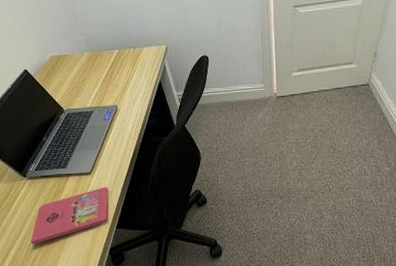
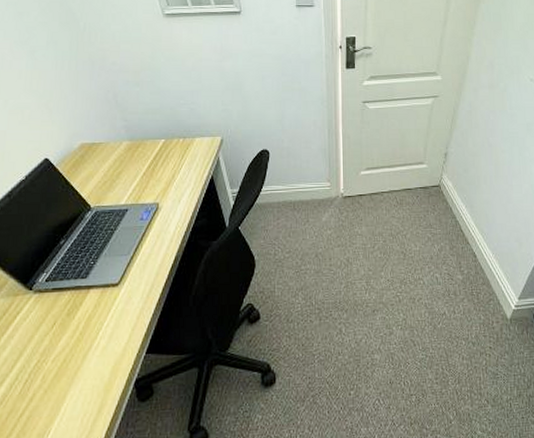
notebook: present [30,187,109,245] -> none [29,301,140,379]

